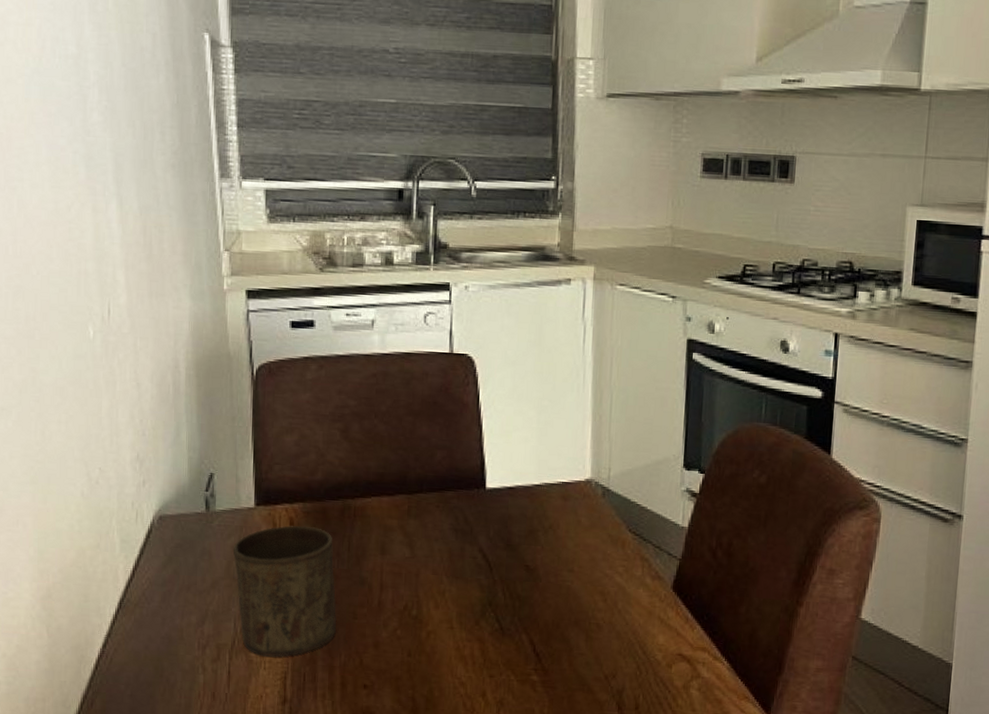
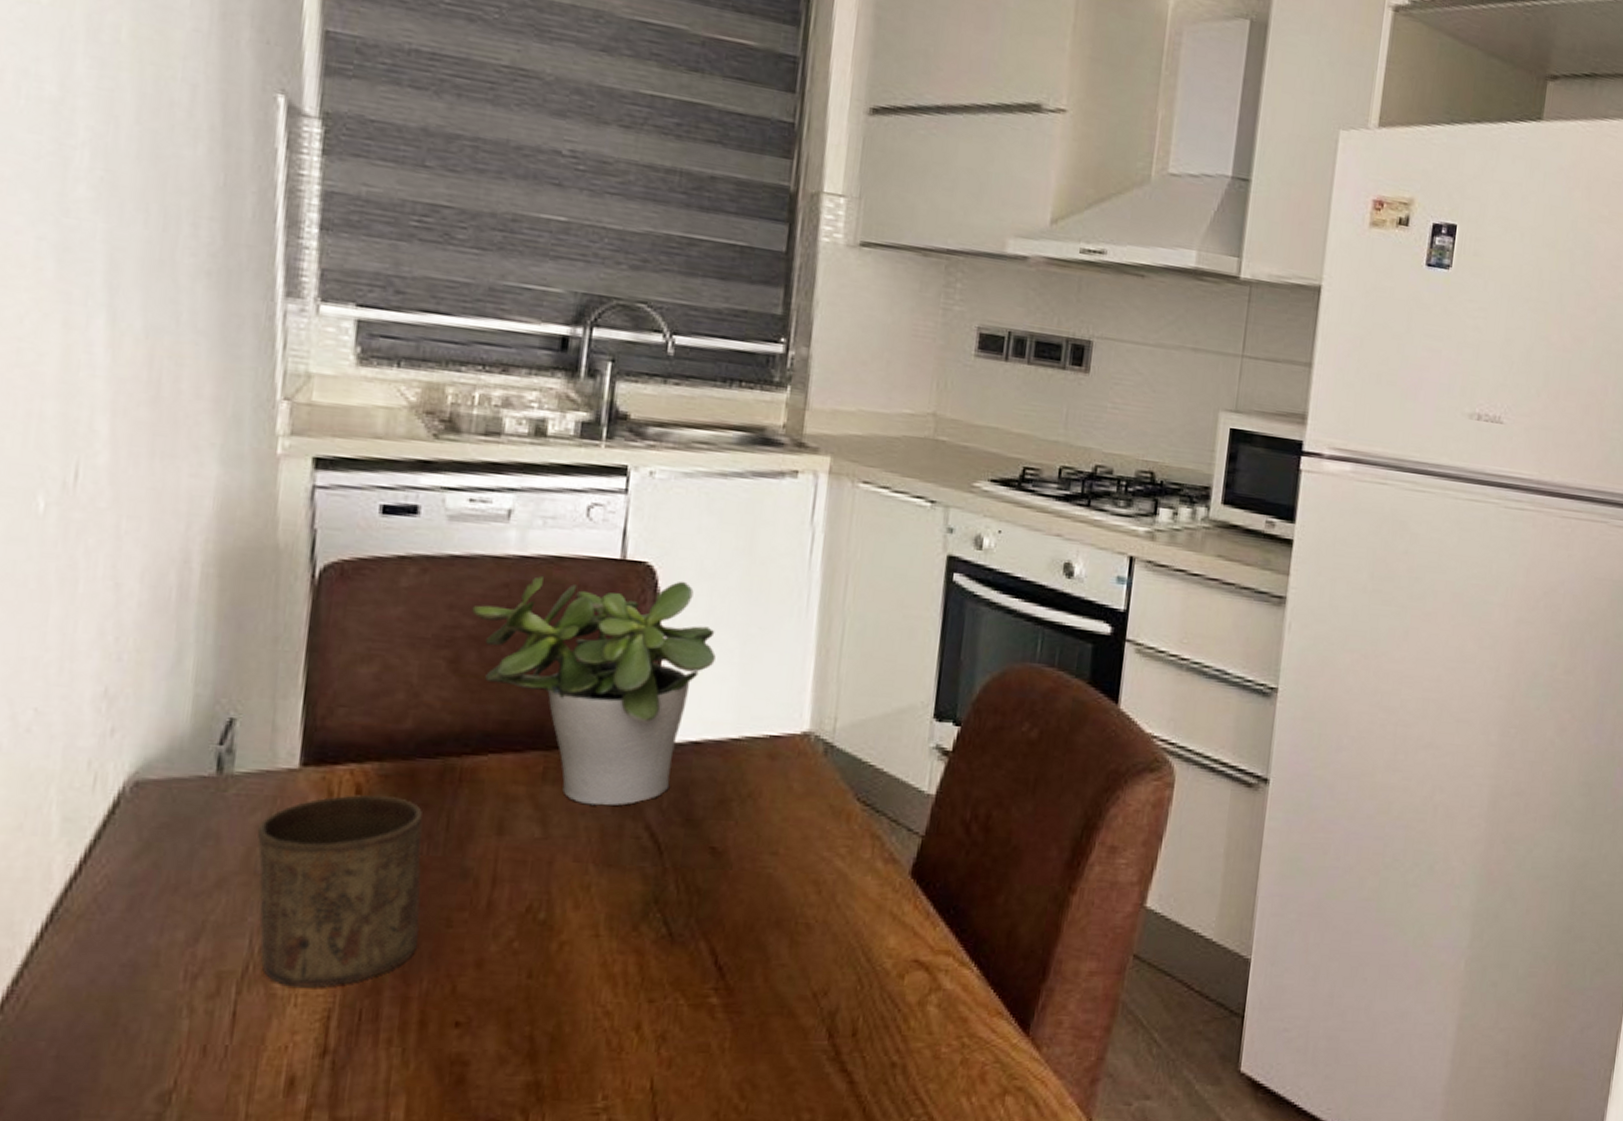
potted plant: none [354,367,520,535] -> present [472,575,716,806]

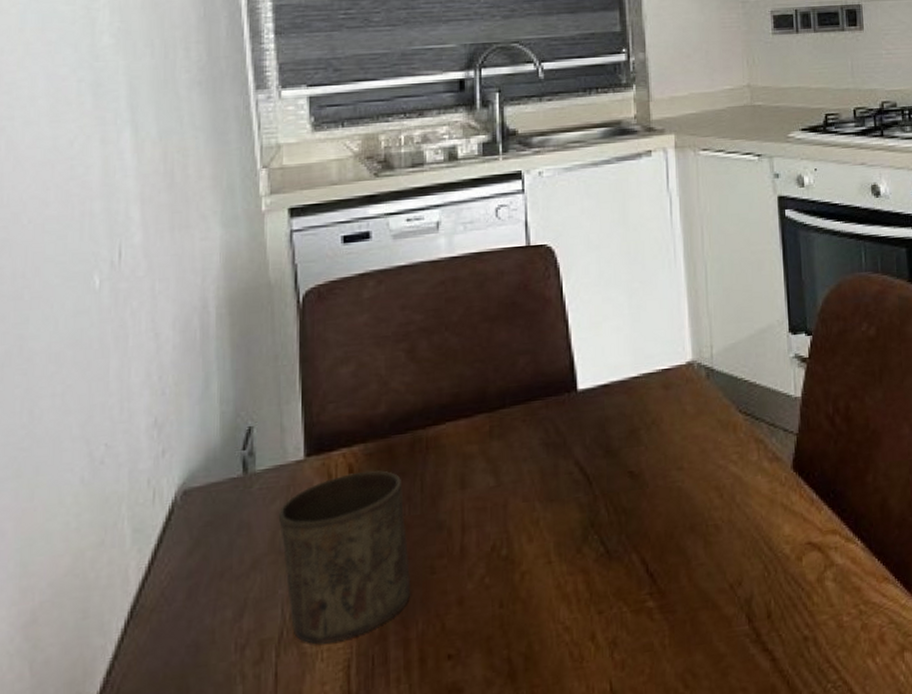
potted plant: present [472,575,716,806] -> none [419,255,610,453]

